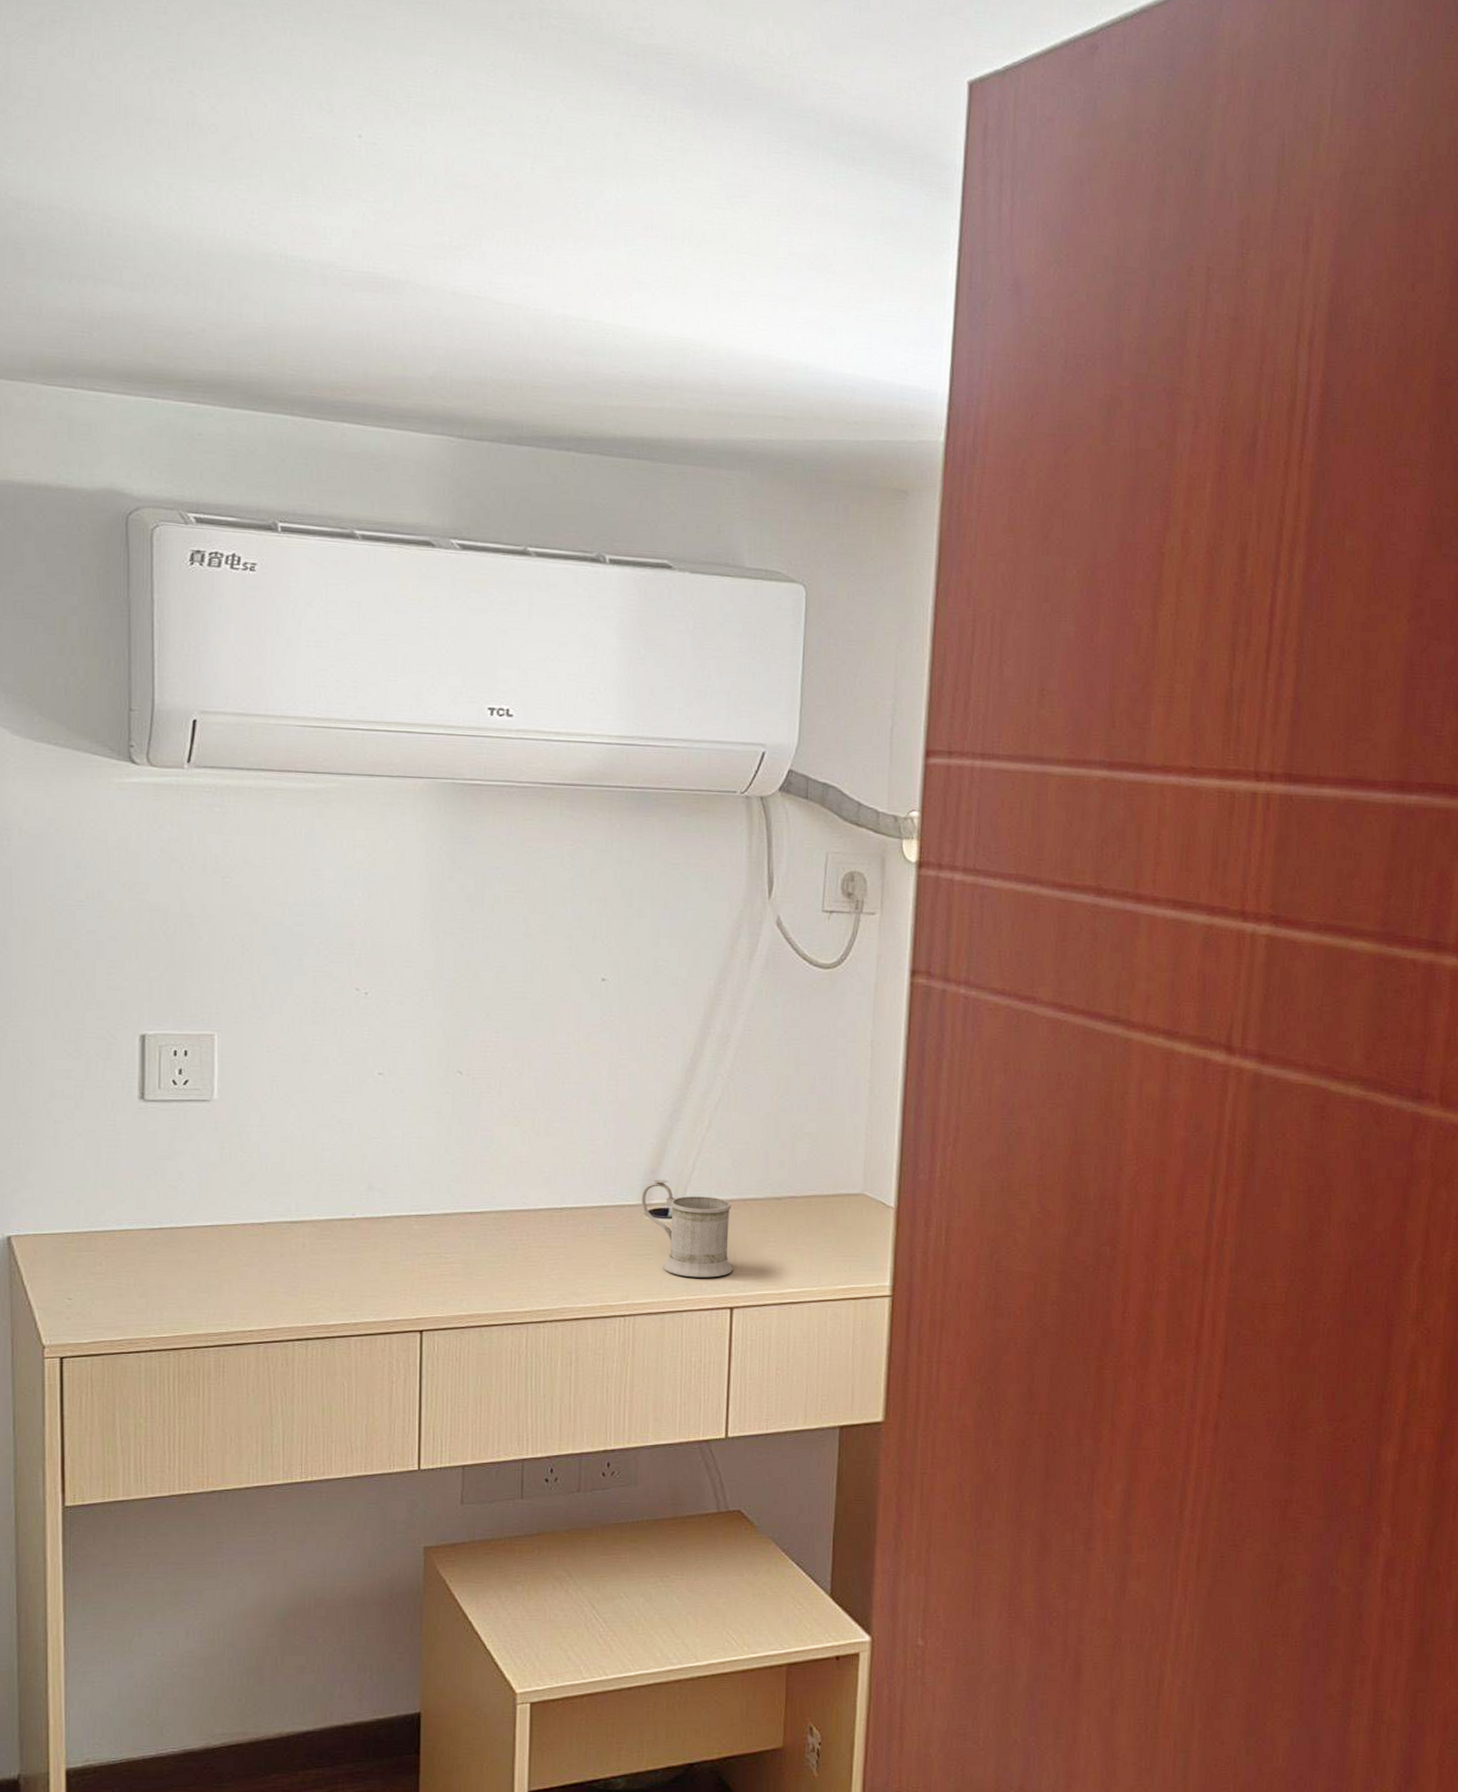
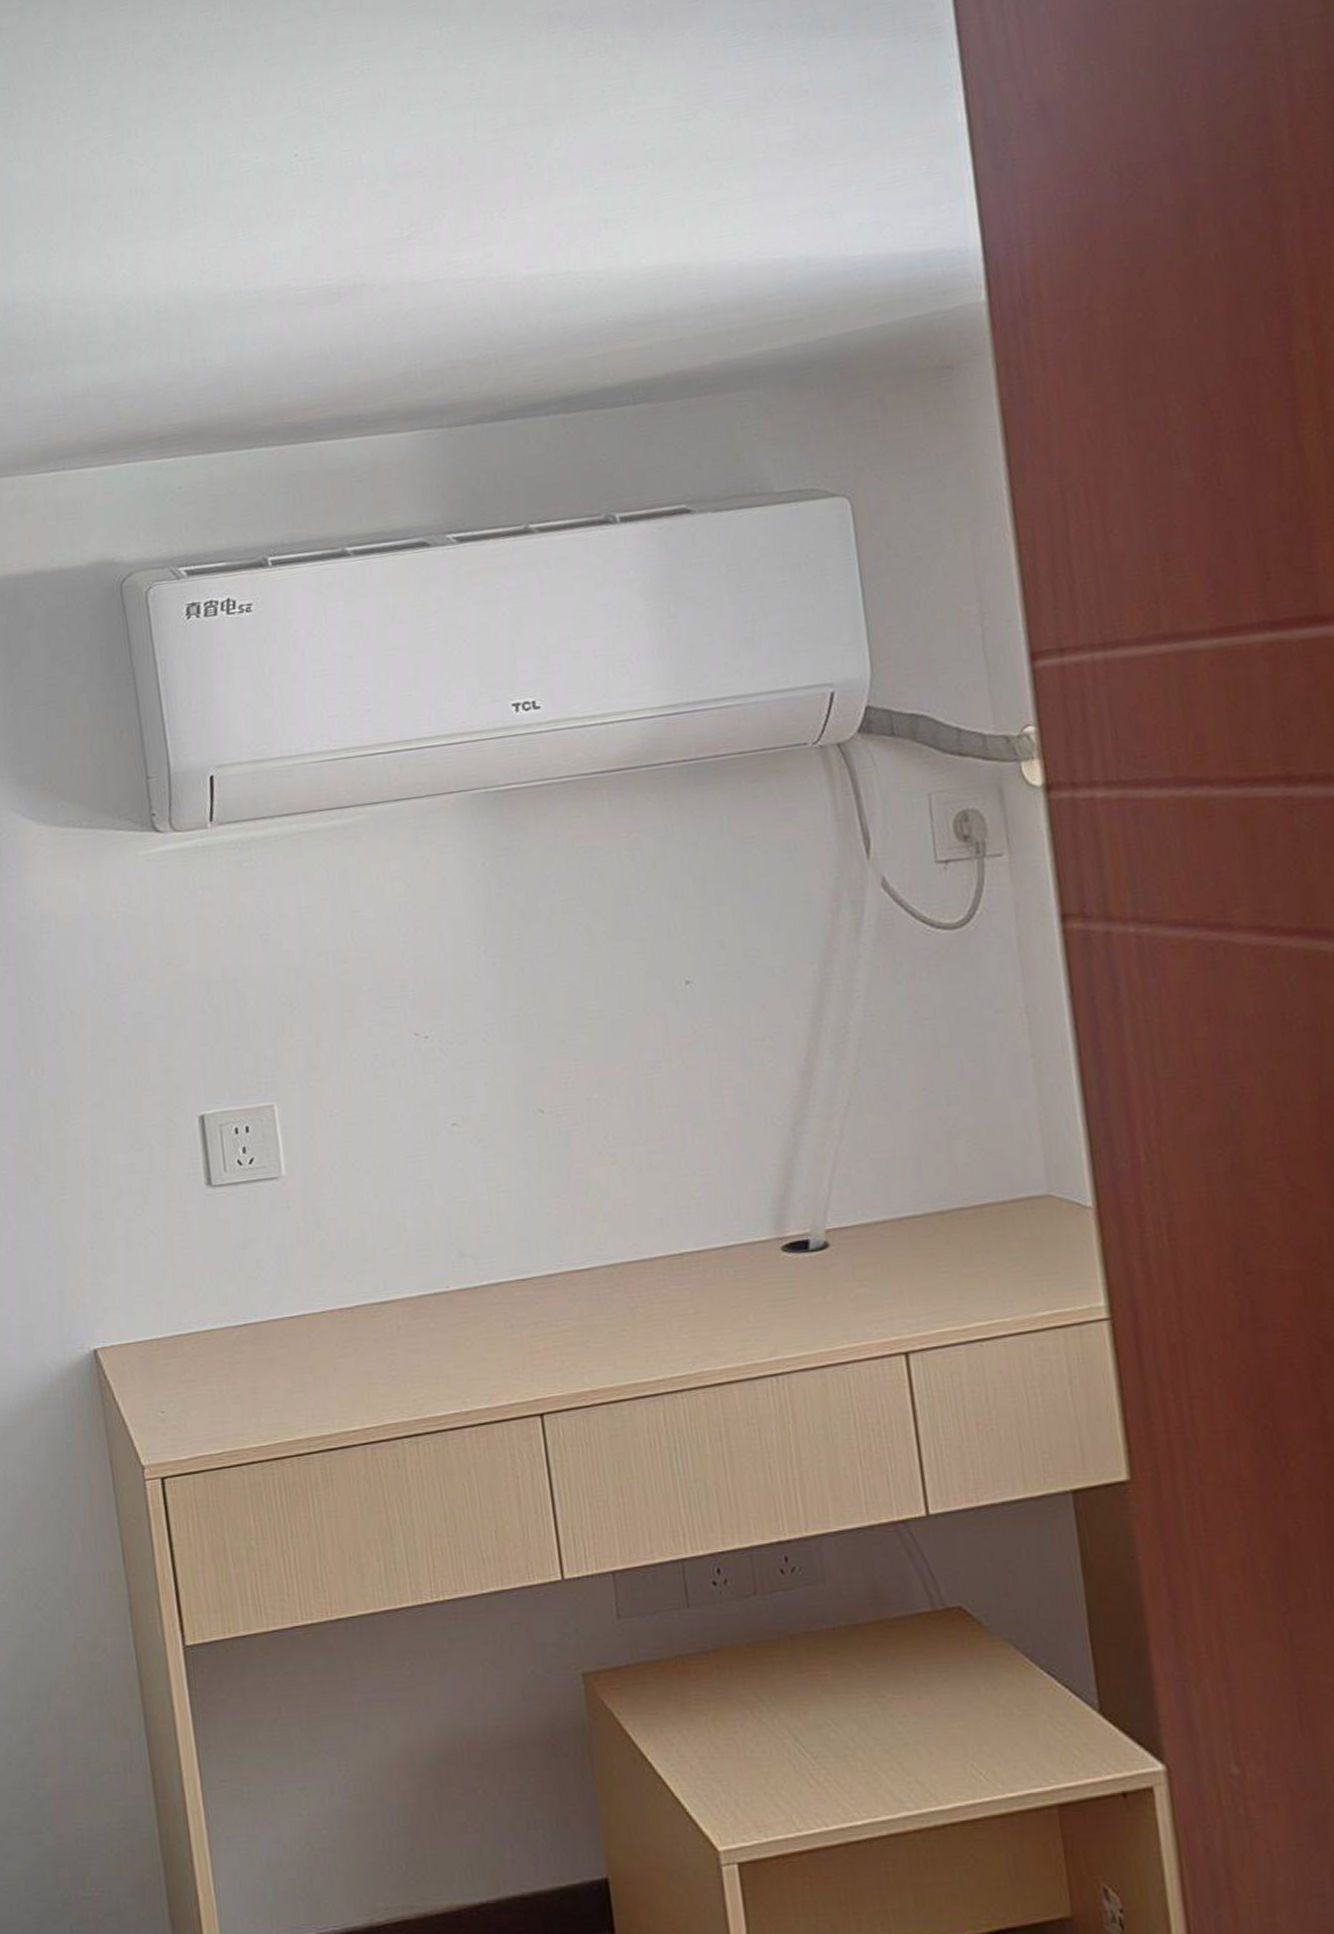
mug: present [641,1179,733,1278] -> none [773,1205,900,1321]

